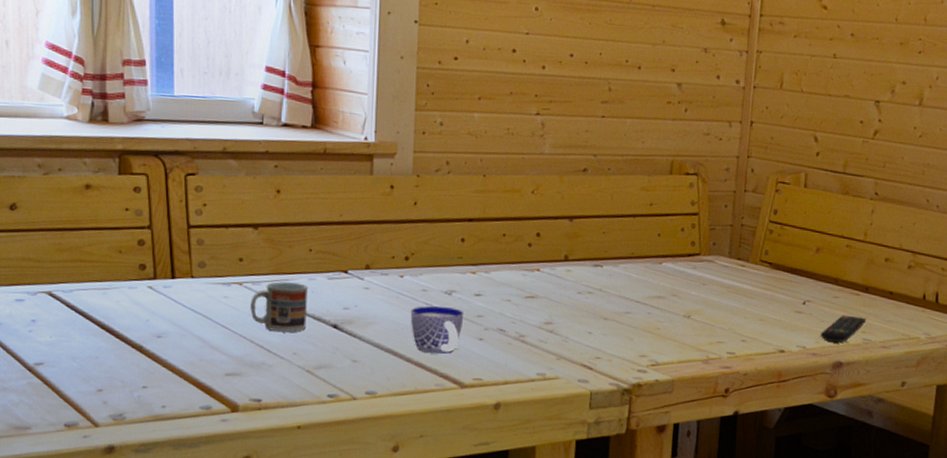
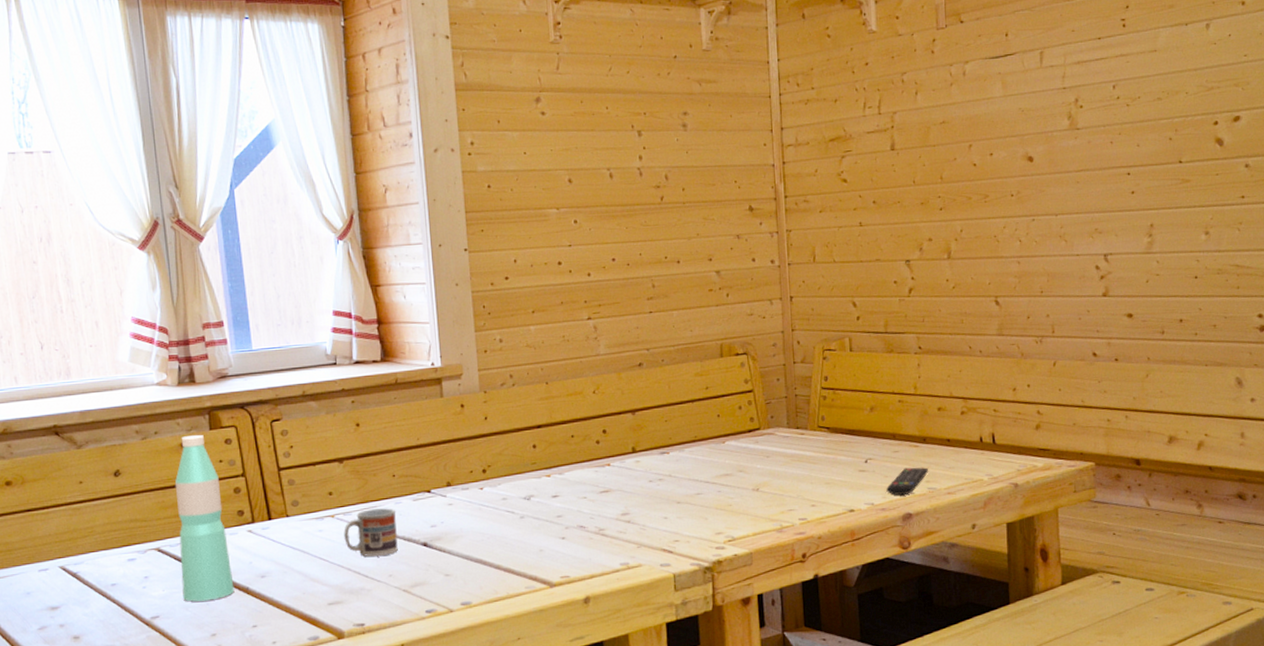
water bottle: none [71,177,127,354] -> present [174,434,235,602]
cup: present [410,305,464,354] -> none [494,511,545,558]

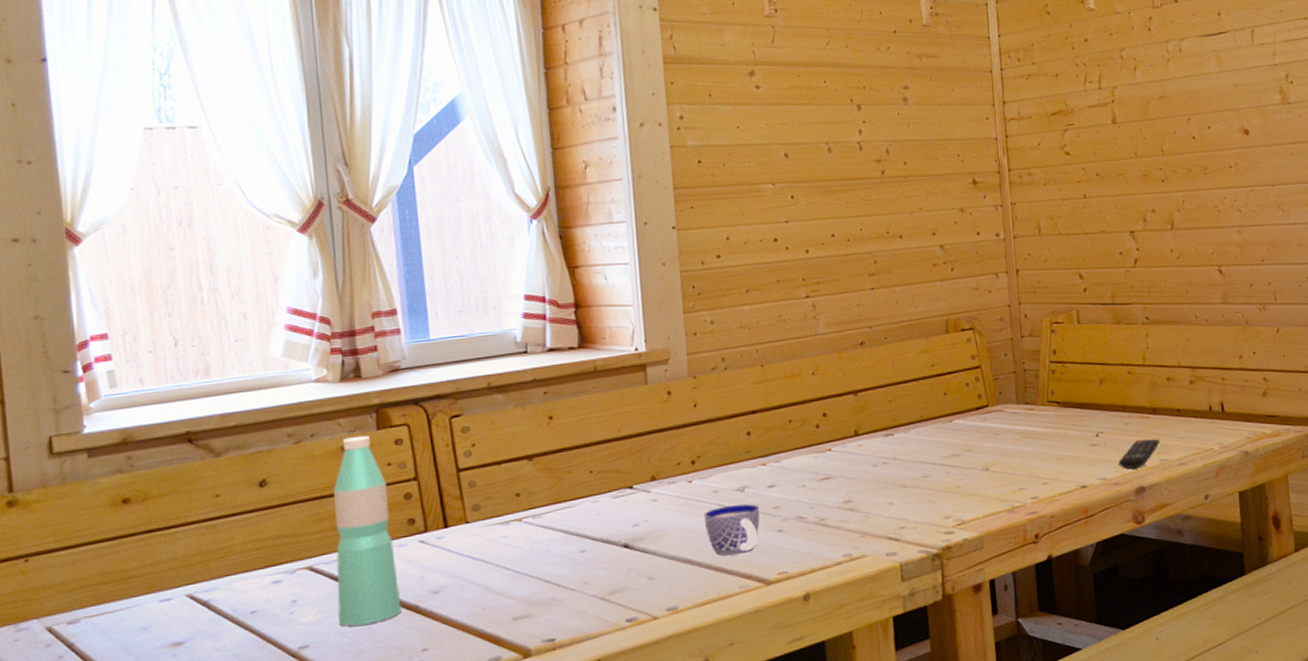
cup: present [344,508,398,557] -> none [532,507,595,563]
cup: none [494,511,545,558] -> present [703,504,760,556]

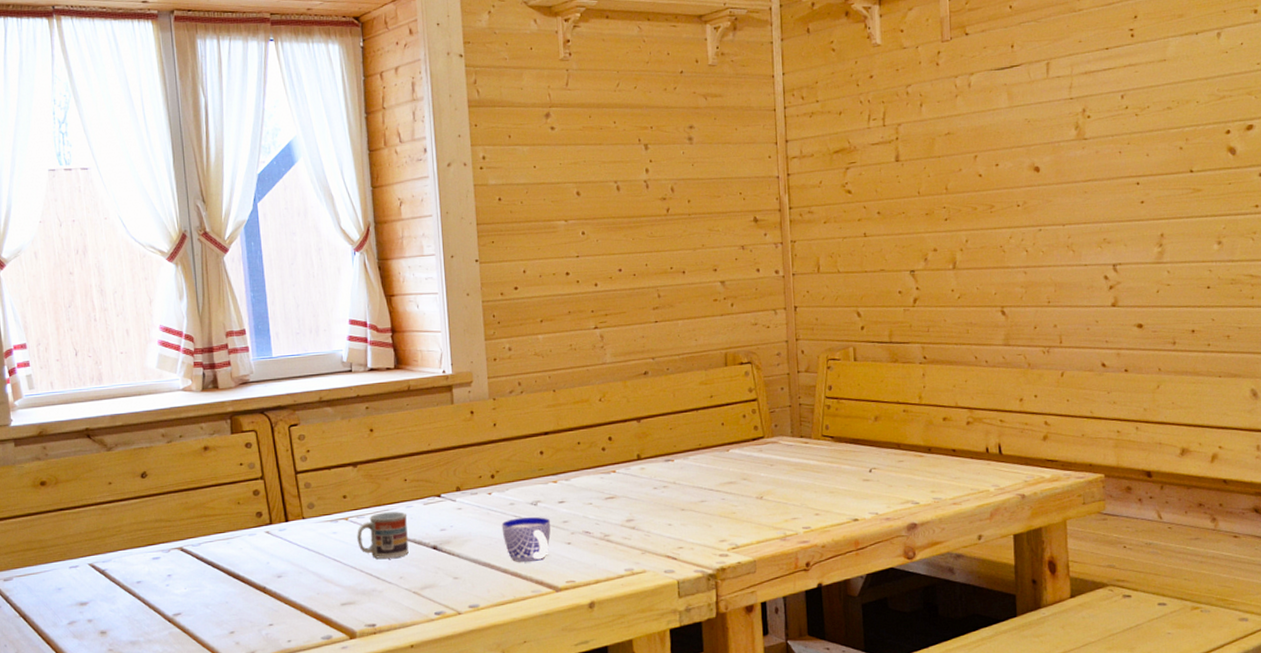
water bottle: present [333,435,402,627] -> none [197,438,252,600]
cup: none [532,507,595,563] -> present [357,511,409,559]
remote control: present [1118,439,1161,469] -> none [891,477,934,505]

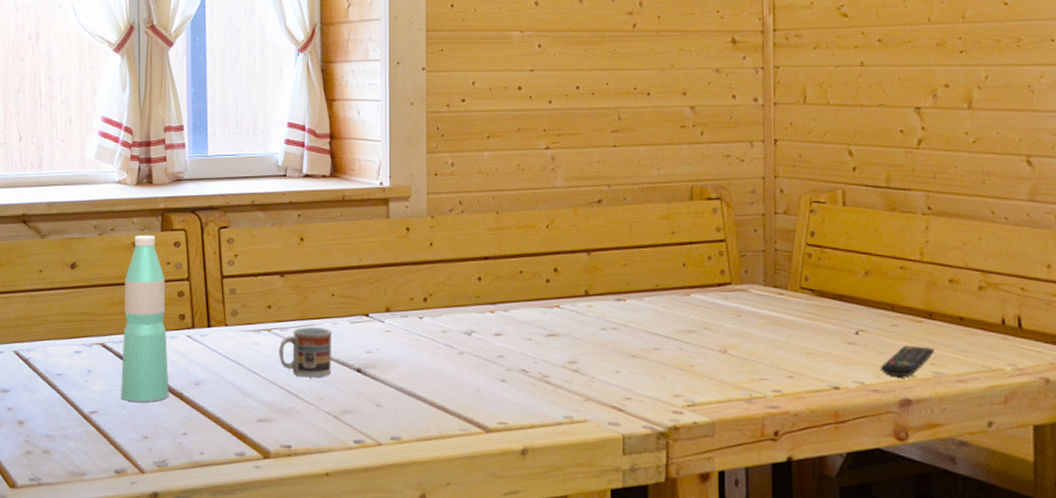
water bottle: none [197,438,252,600] -> present [121,234,169,402]
cup: present [501,516,551,562] -> none [431,347,485,396]
remote control: none [891,477,934,505] -> present [880,345,935,377]

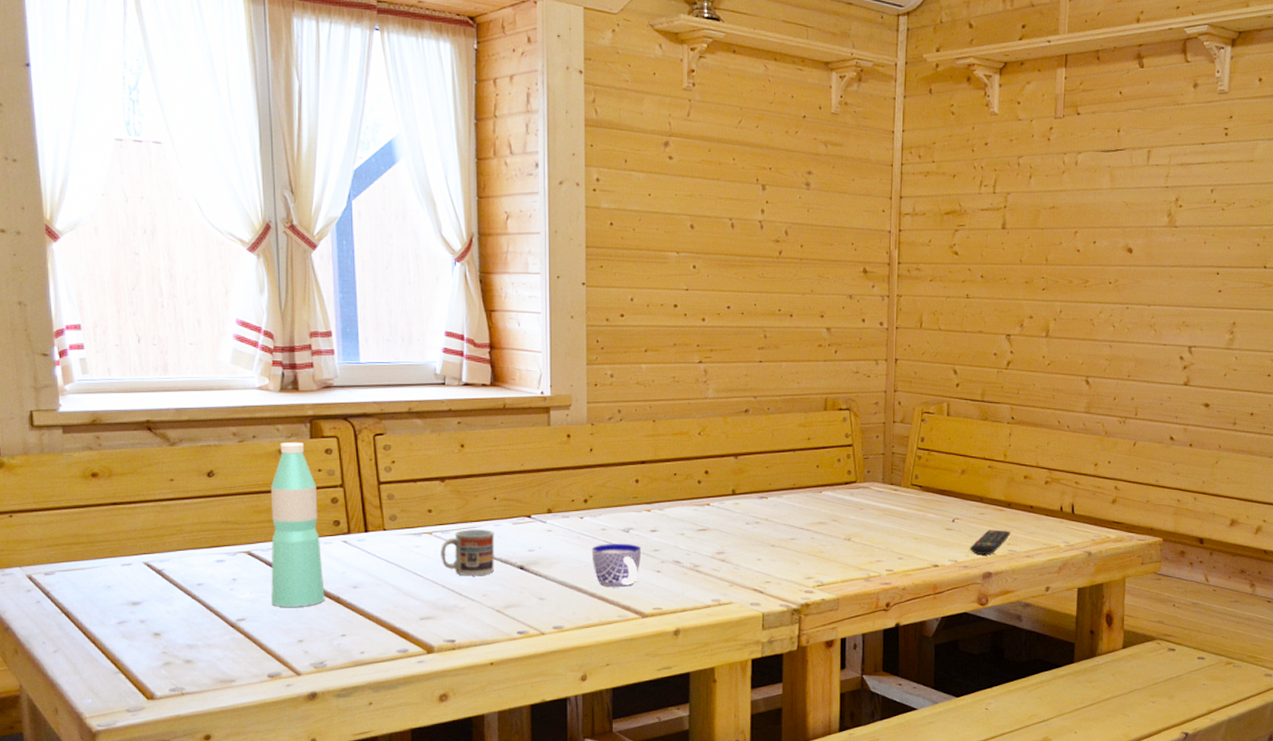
cup: none [431,347,485,396] -> present [591,543,642,587]

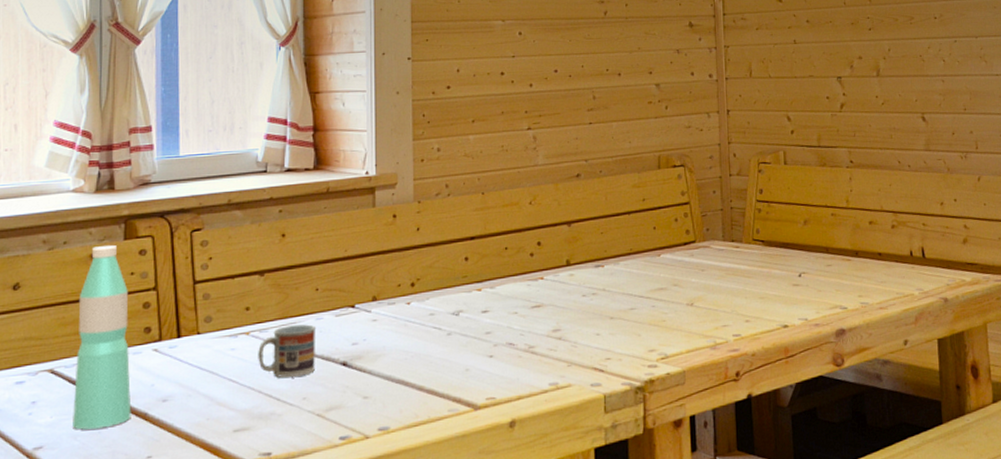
cup: present [591,543,642,587] -> none [419,327,473,378]
remote control: present [970,529,1011,554] -> none [819,281,862,310]

